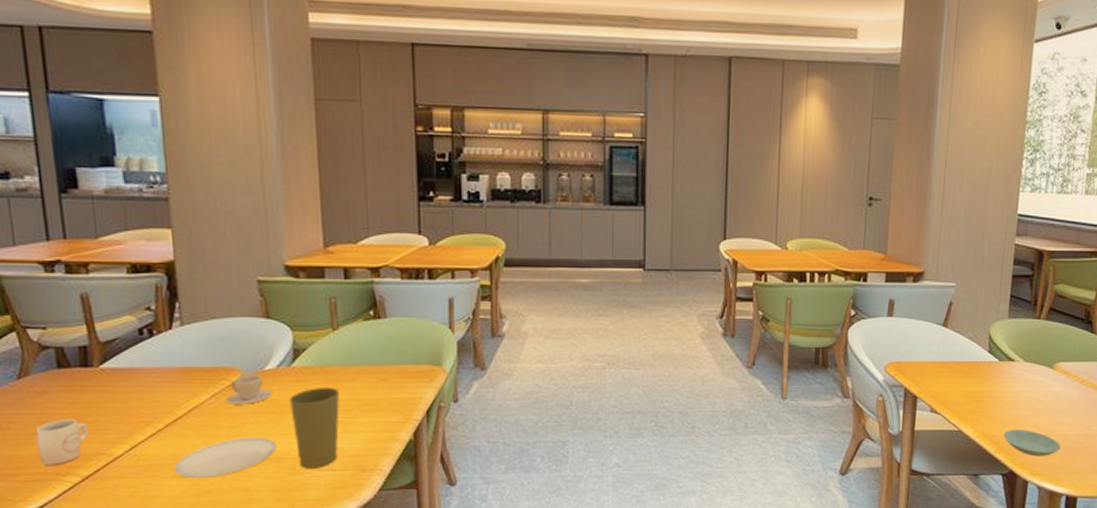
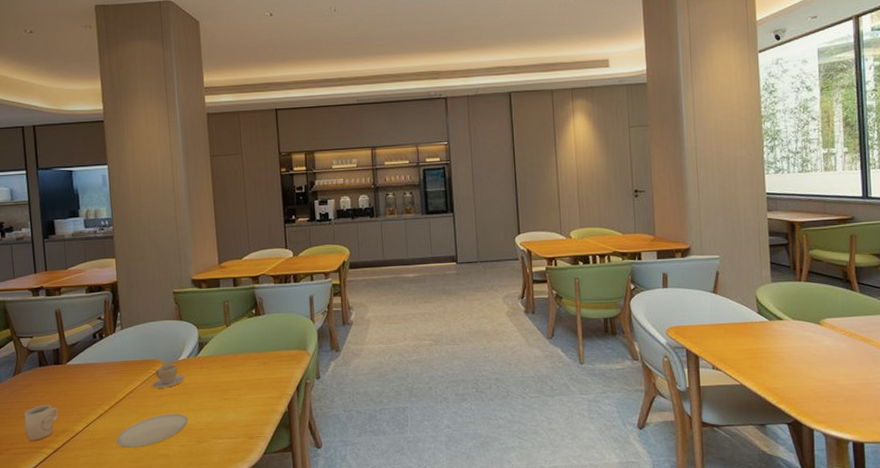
cup: present [289,388,340,469] -> none [197,372,233,438]
saucer: present [1003,430,1061,457] -> none [783,381,840,406]

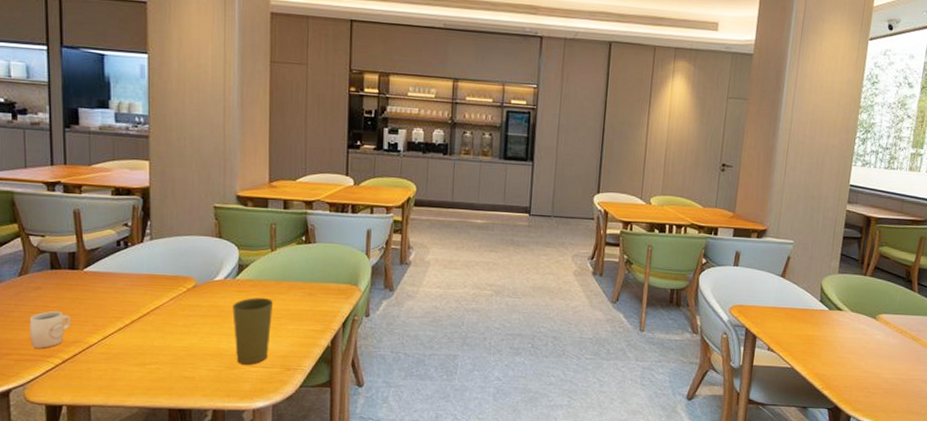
plate: present [116,413,189,449] -> none [136,335,220,368]
teacup: present [152,364,185,389] -> none [181,283,219,308]
cup: none [197,372,233,438] -> present [232,298,273,365]

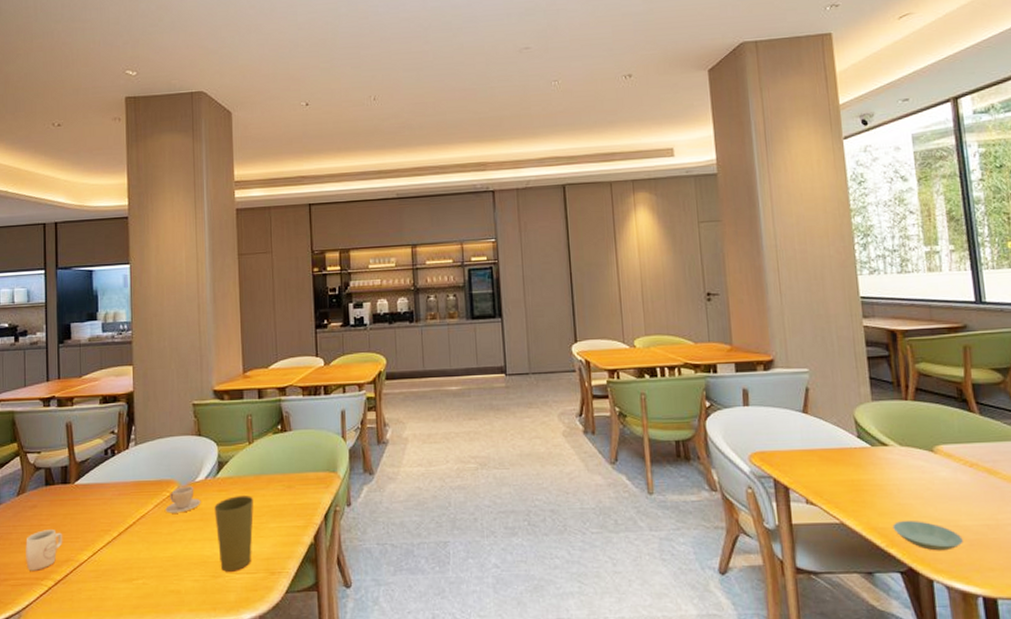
teacup: none [181,283,219,308] -> present [165,486,201,513]
saucer: none [830,370,881,395] -> present [892,521,963,551]

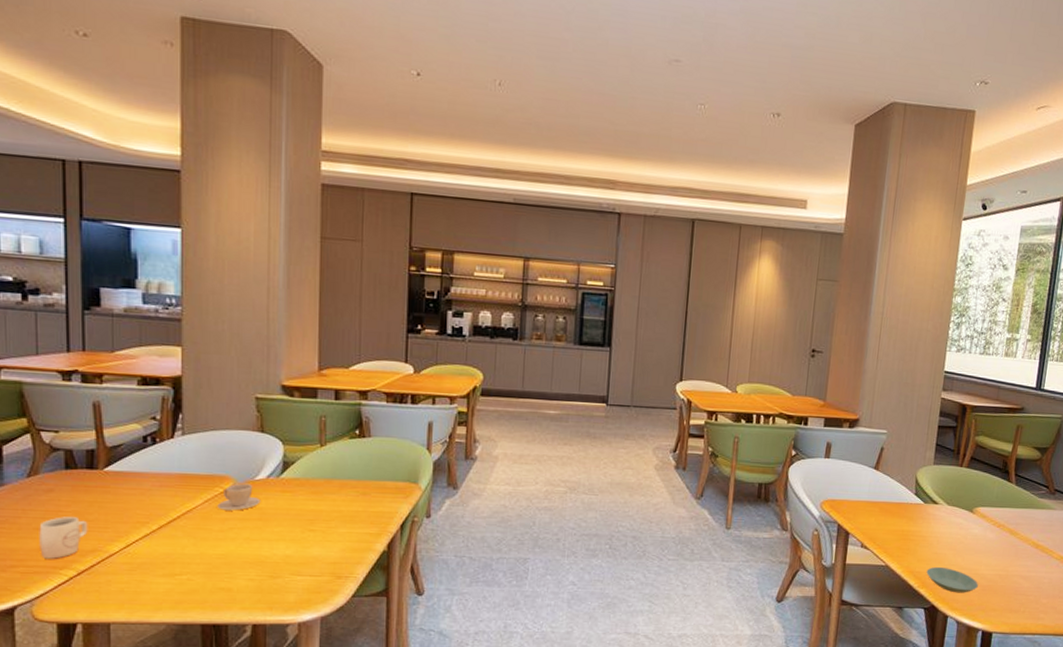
cup: present [214,496,254,572] -> none [276,498,322,573]

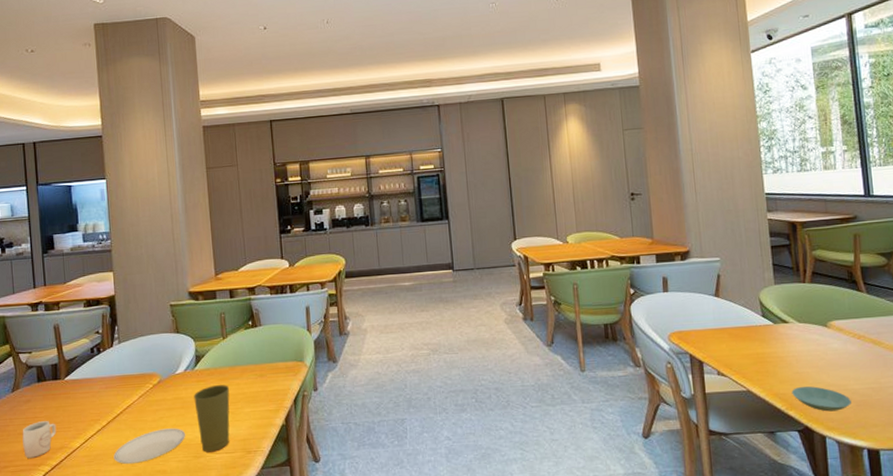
plate: none [164,541,262,578] -> present [113,428,186,465]
teacup: present [217,483,261,511] -> none [149,378,182,403]
cup: none [276,498,322,573] -> present [194,385,230,453]

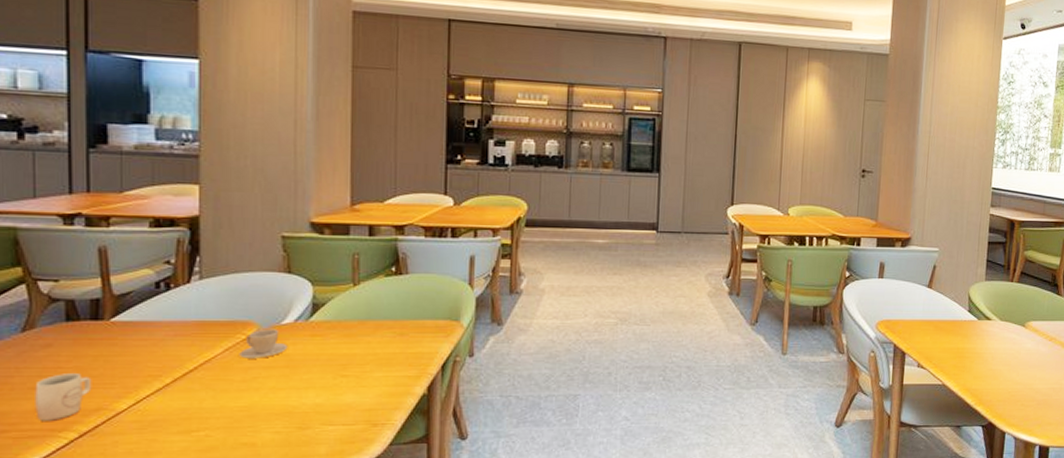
plate: present [113,428,186,465] -> none [179,391,289,435]
teacup: none [149,378,182,403] -> present [239,328,288,359]
cup: present [194,385,230,453] -> none [305,342,355,423]
saucer: present [792,386,851,412] -> none [982,384,1034,409]

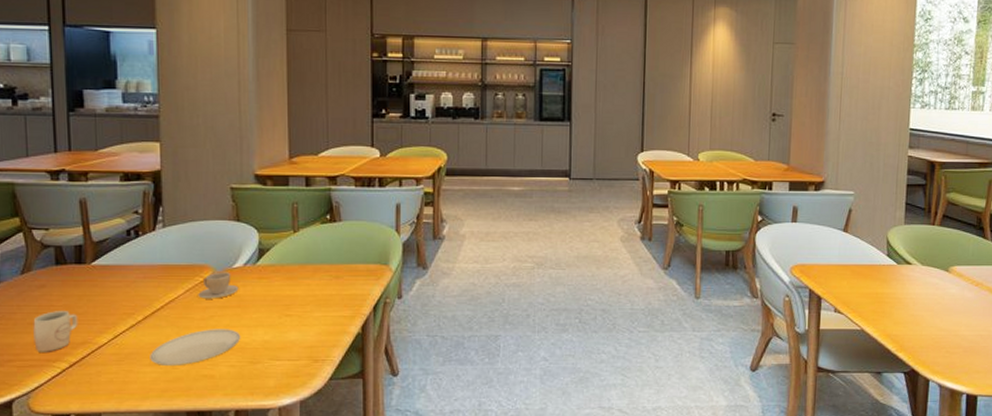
plate: none [179,391,289,435] -> present [150,329,241,367]

